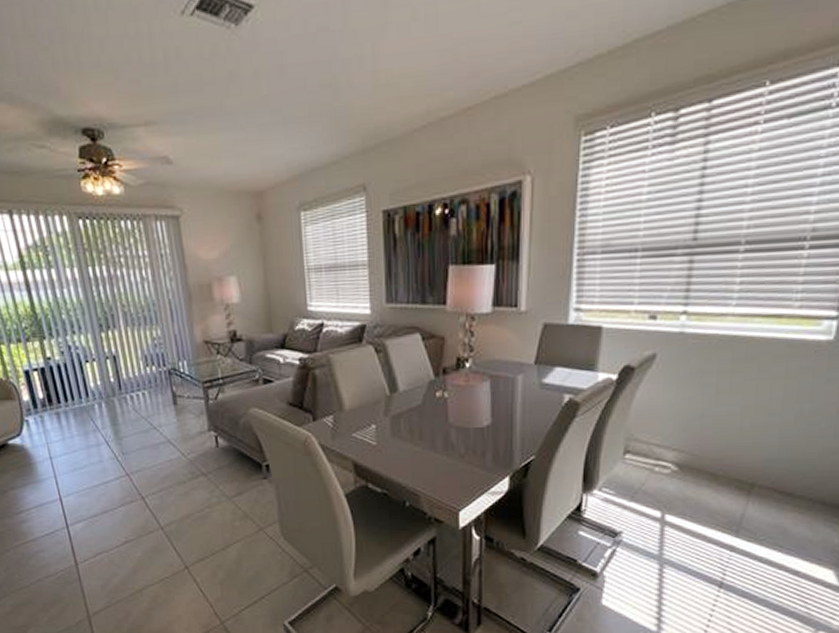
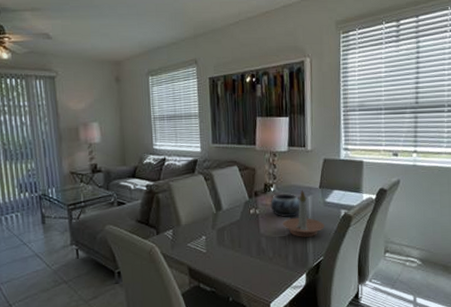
decorative bowl: none [464,370,506,402] -> present [270,193,300,217]
candle holder: none [480,366,539,430] -> present [282,190,325,237]

